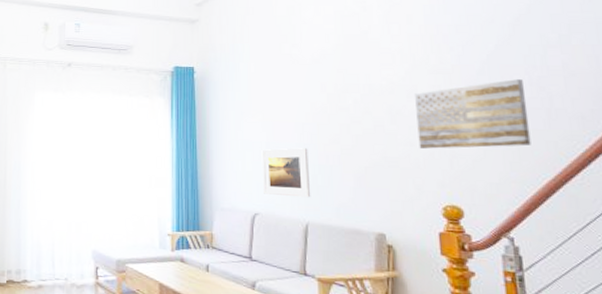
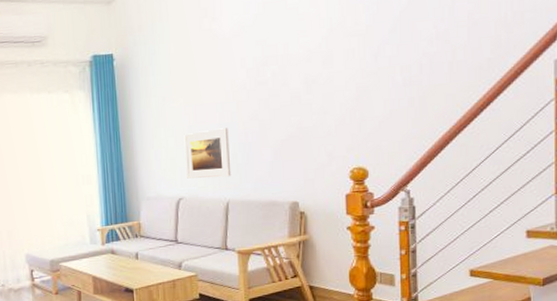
wall art: present [415,79,531,149] -> none [330,34,433,115]

